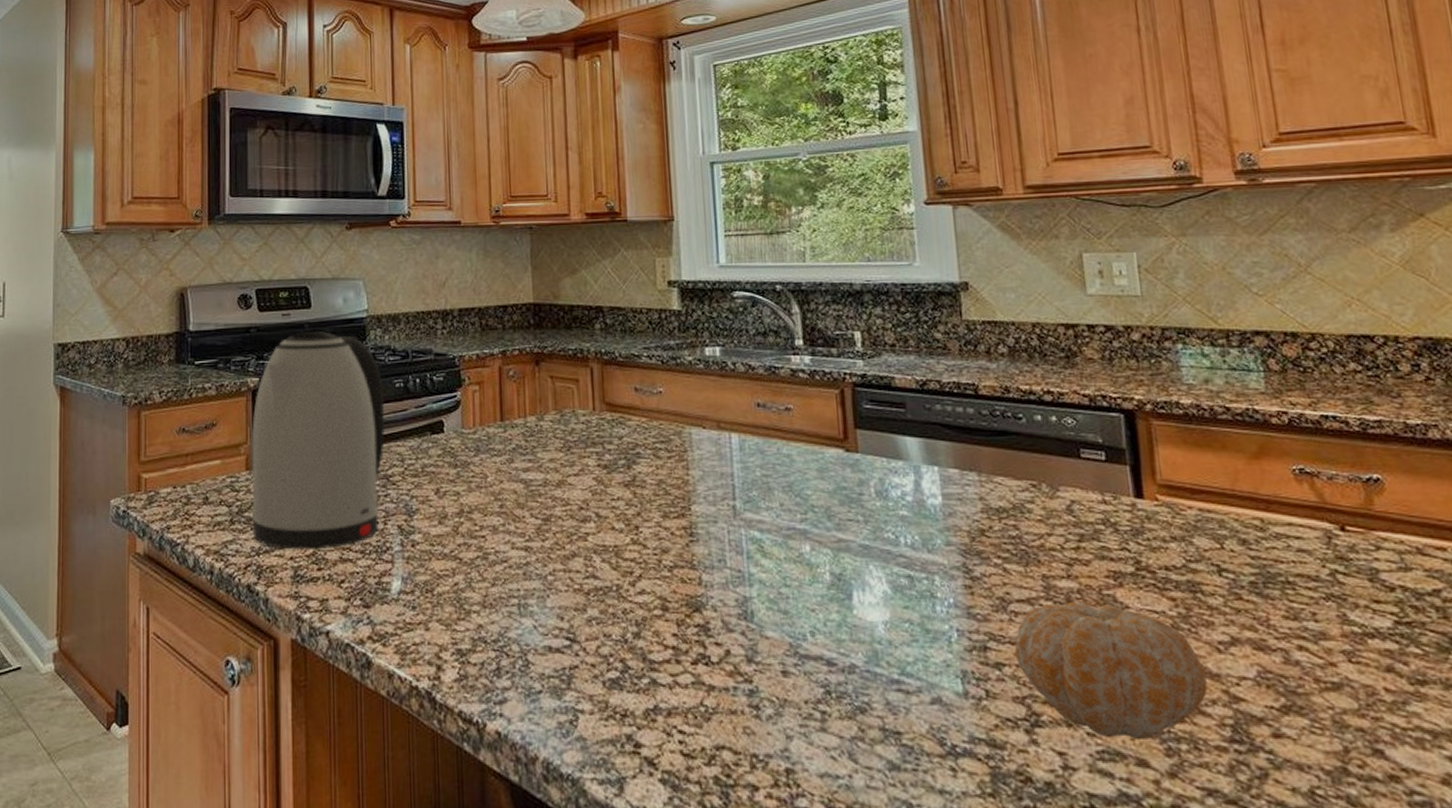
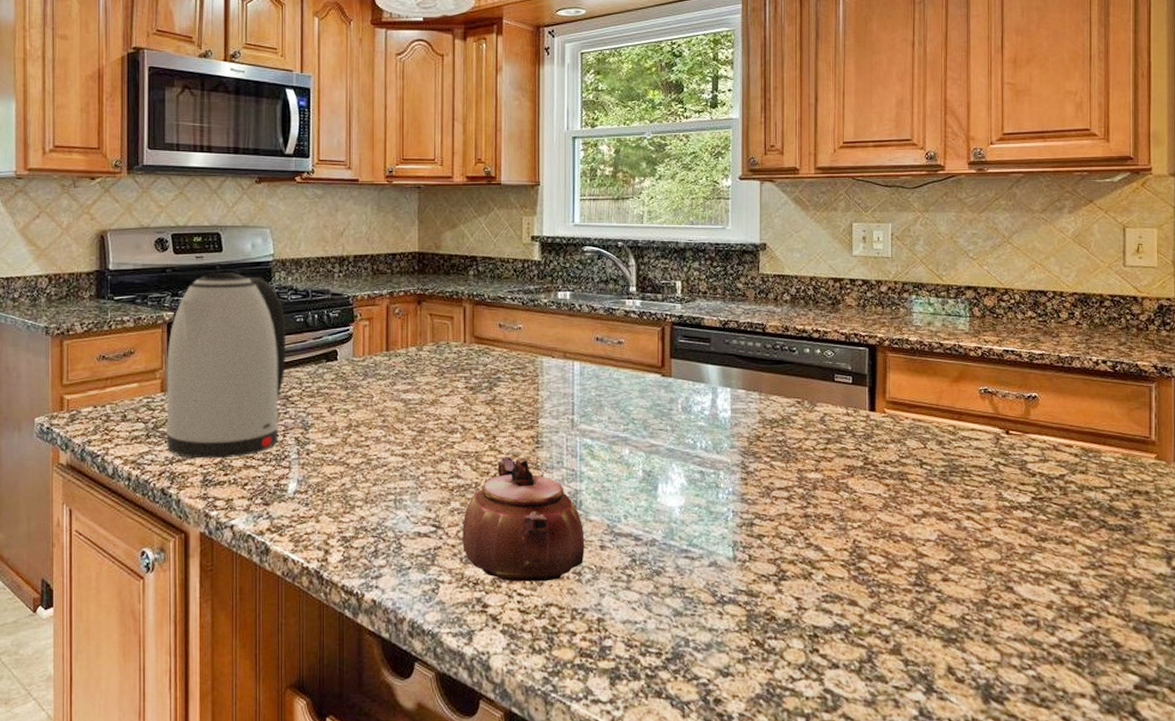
teapot: none [603,553,762,716] -> present [462,457,585,582]
fruit: present [1014,601,1208,741] -> none [772,488,903,587]

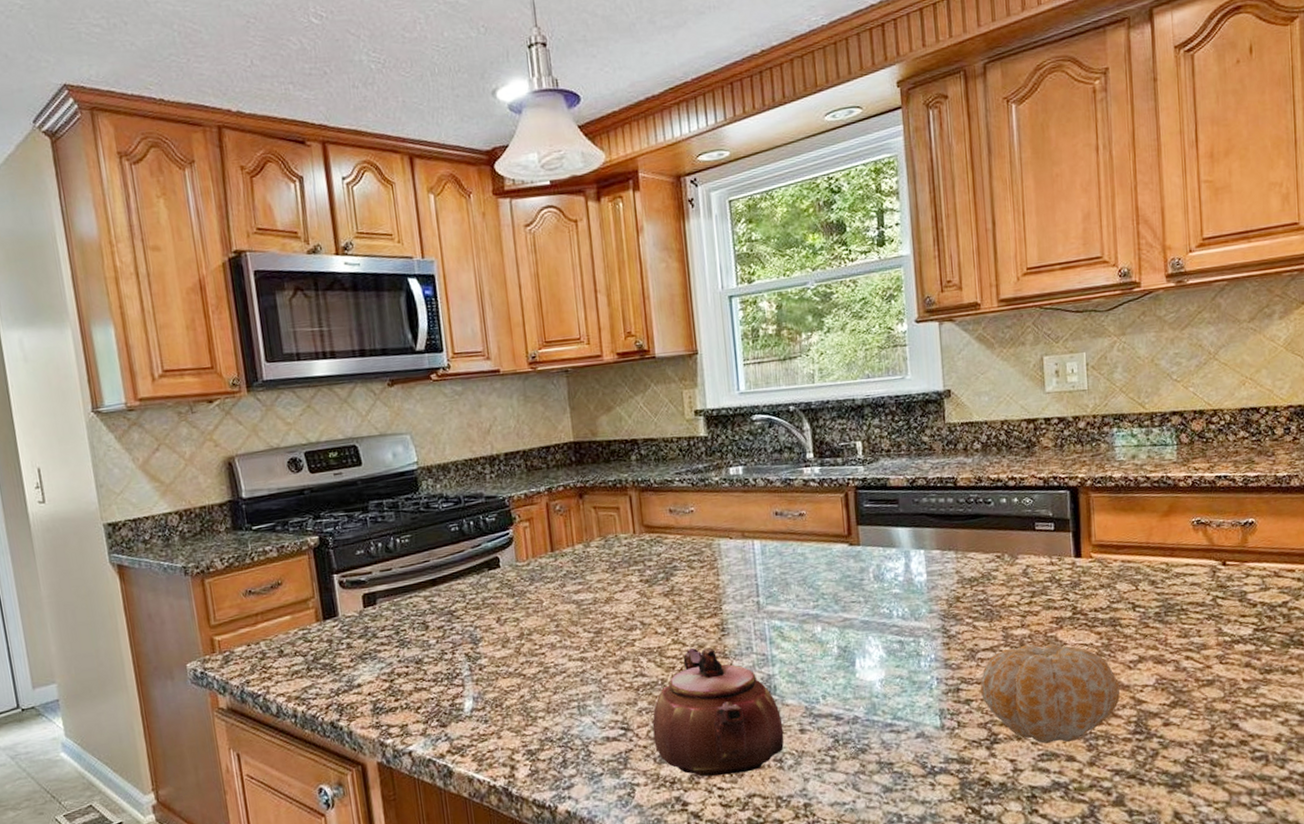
kettle: present [166,271,287,459] -> none [317,486,448,687]
fruit: none [772,488,903,587] -> present [980,643,1120,744]

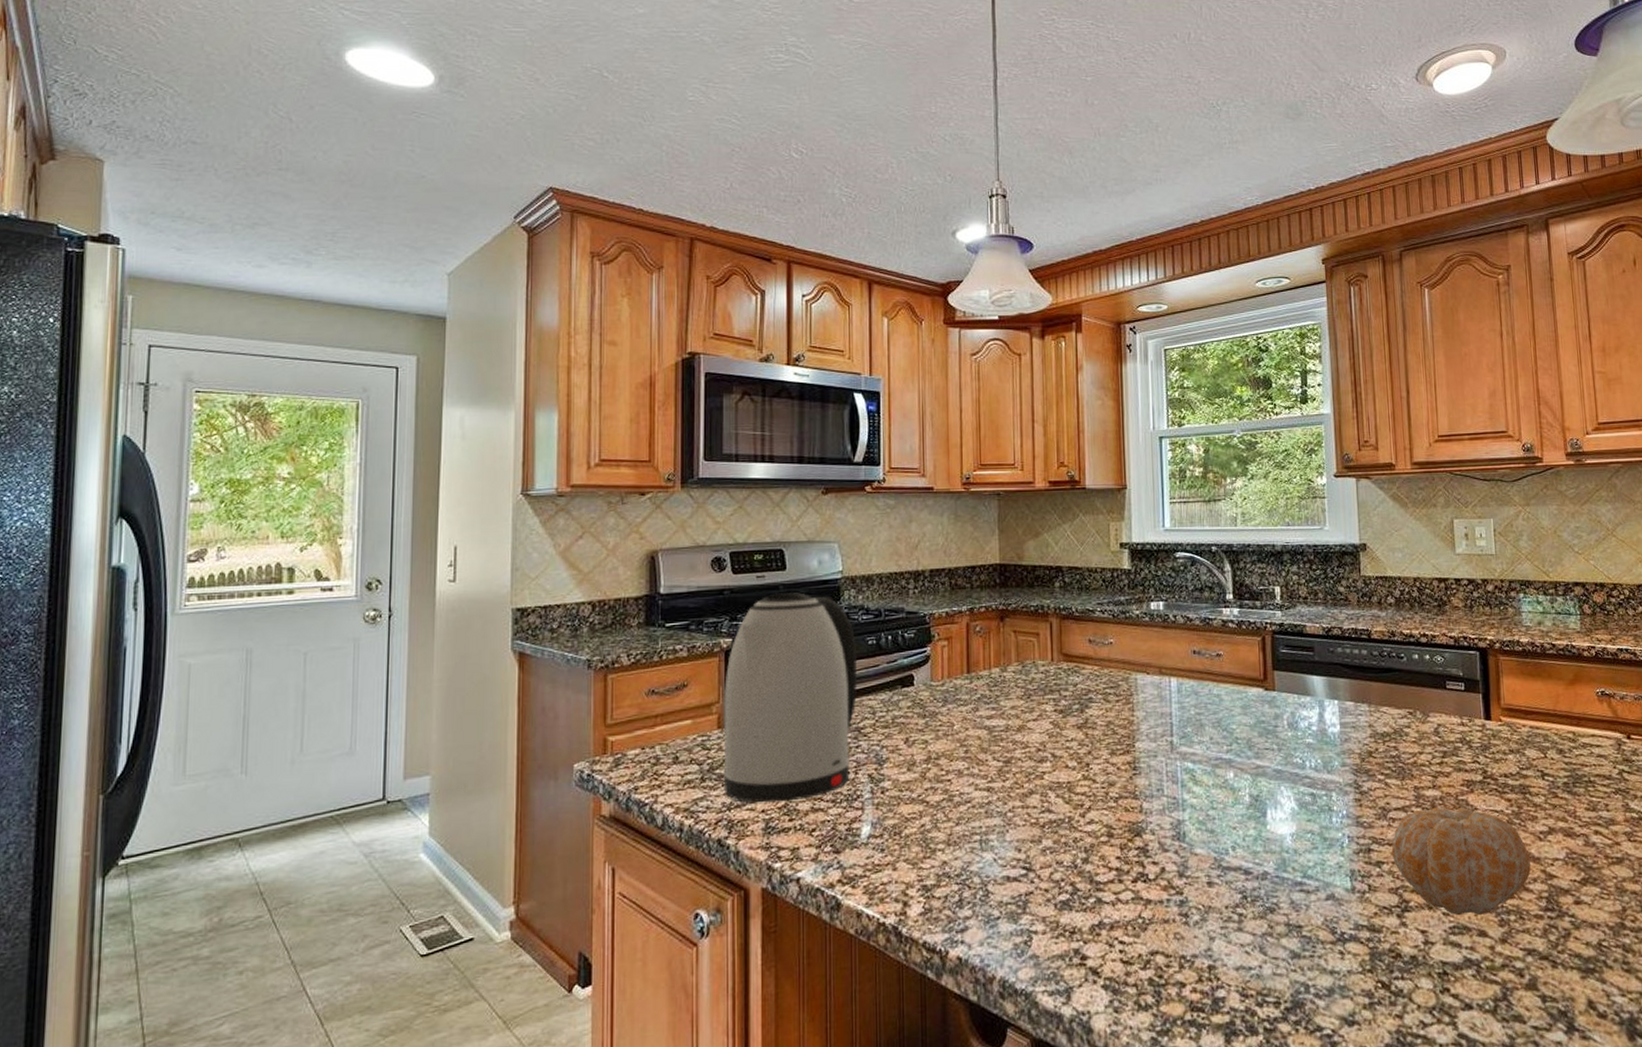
kettle: none [317,486,448,687] -> present [723,591,858,803]
teapot: present [652,647,784,777] -> none [1056,786,1191,929]

